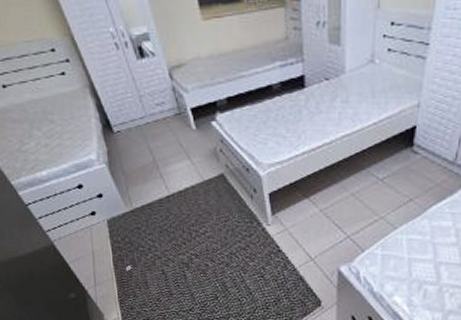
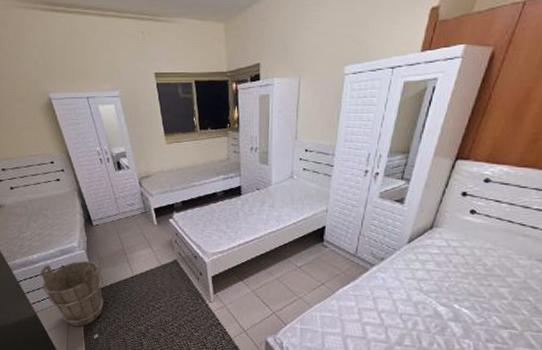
bucket: none [53,176,135,258] -> present [41,260,104,327]

